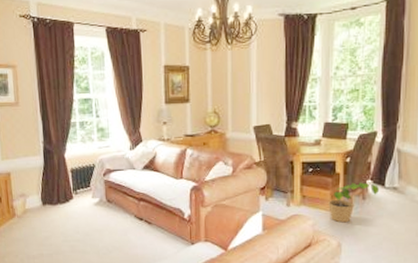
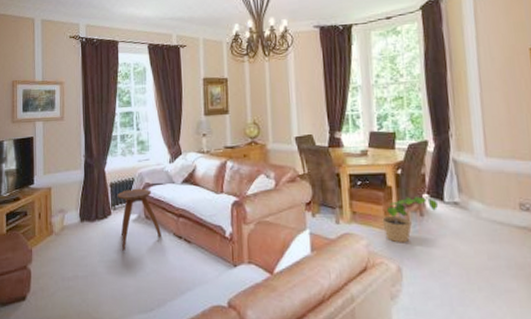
stool: none [78,174,123,233] -> present [117,188,161,252]

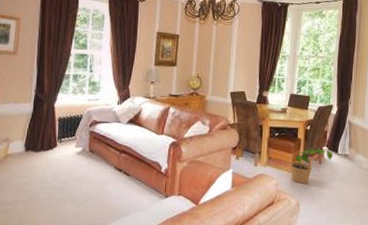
stool: present [117,188,161,252] -> none [63,124,103,181]

